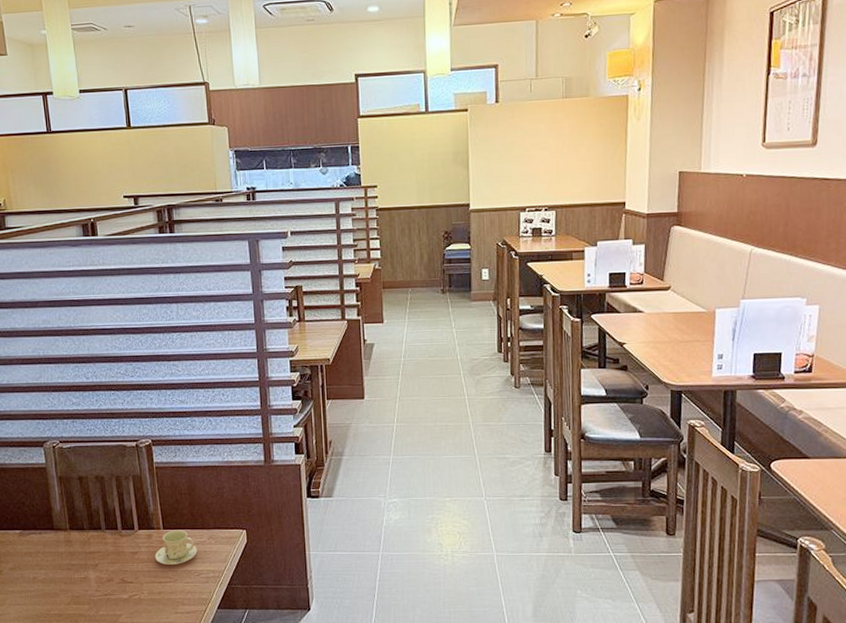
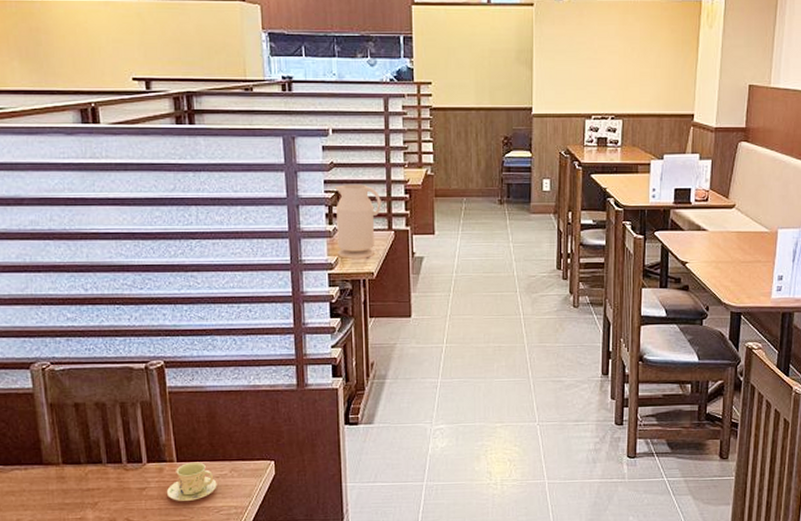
water jug: none [294,279,335,347] -> present [335,183,381,259]

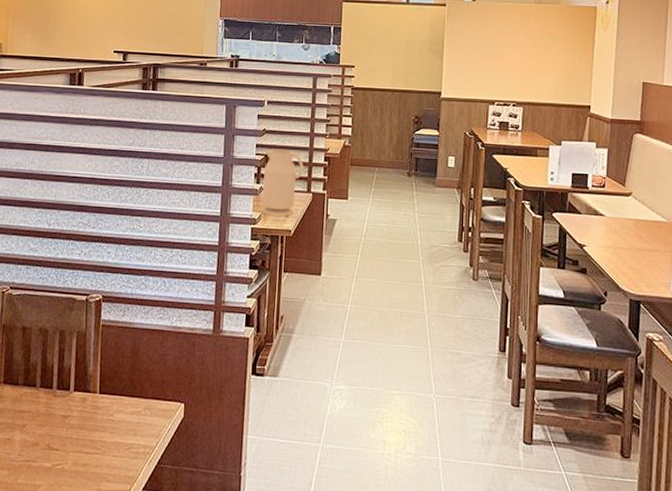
cup and saucer: present [166,462,217,501] -> none [85,395,131,435]

